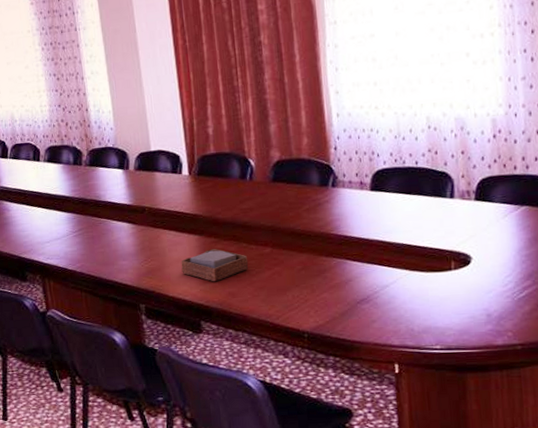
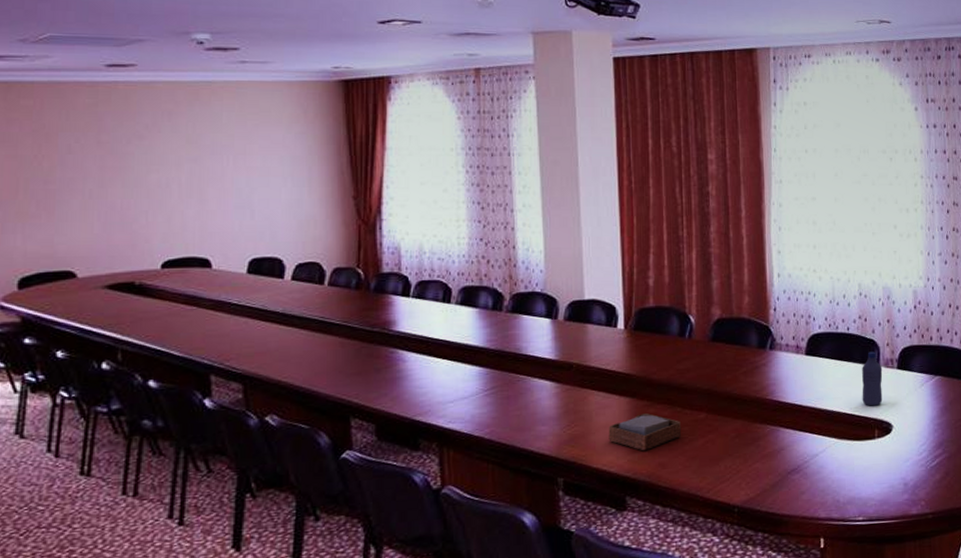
water bottle: none [434,184,459,239] -> present [862,351,883,406]

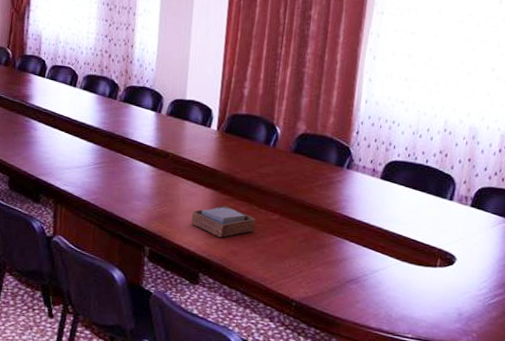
water bottle: present [862,351,883,406] -> none [429,186,456,238]

